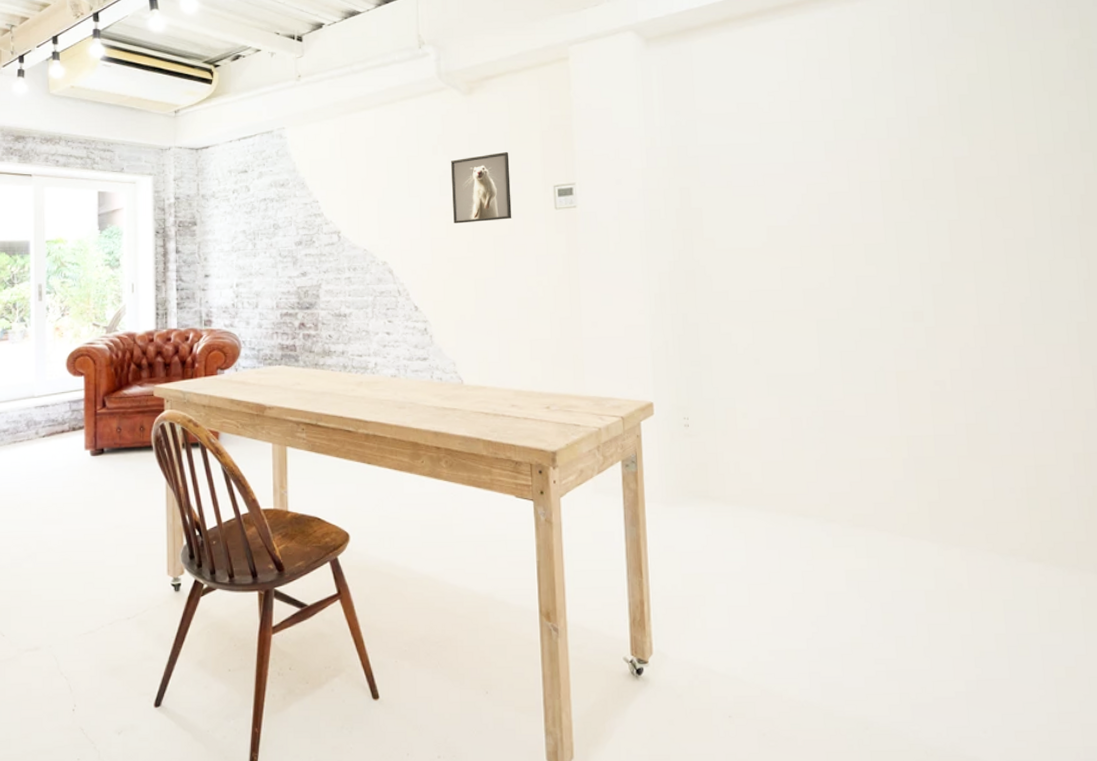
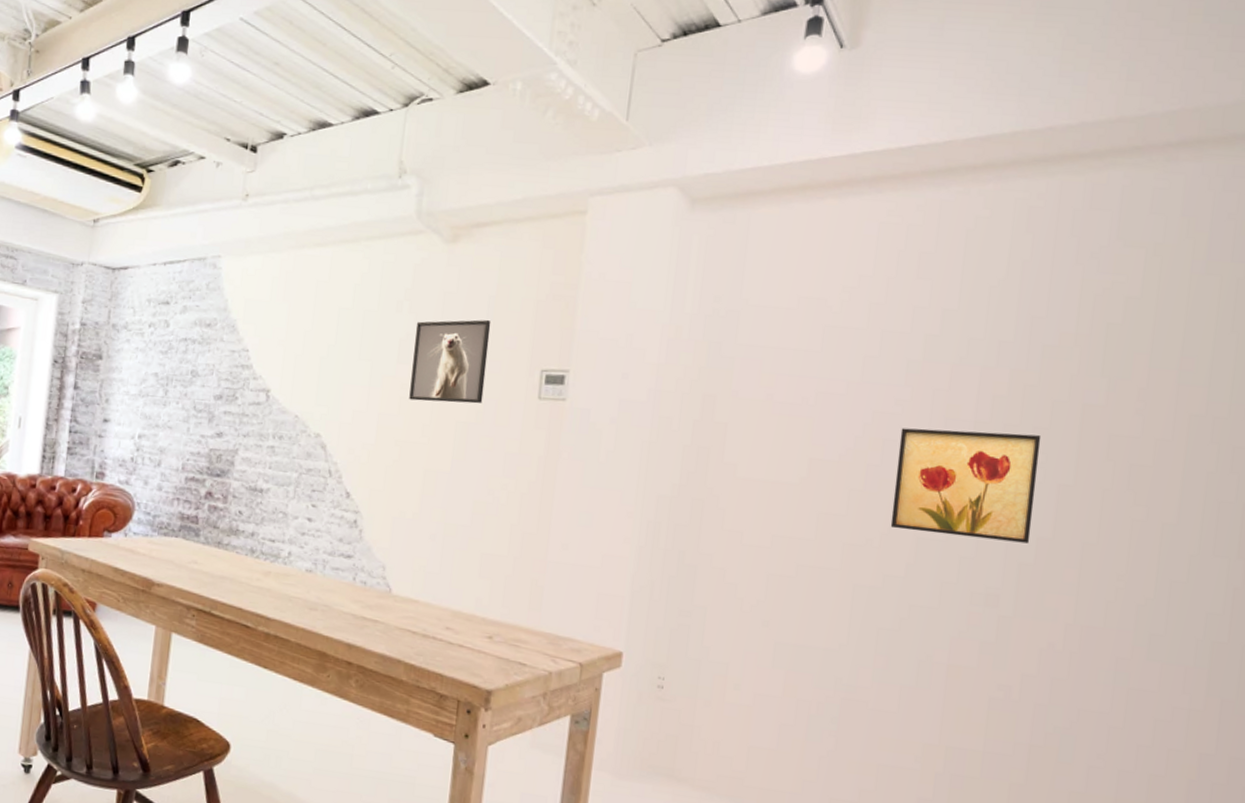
wall art: none [829,185,937,272] -> present [890,428,1042,544]

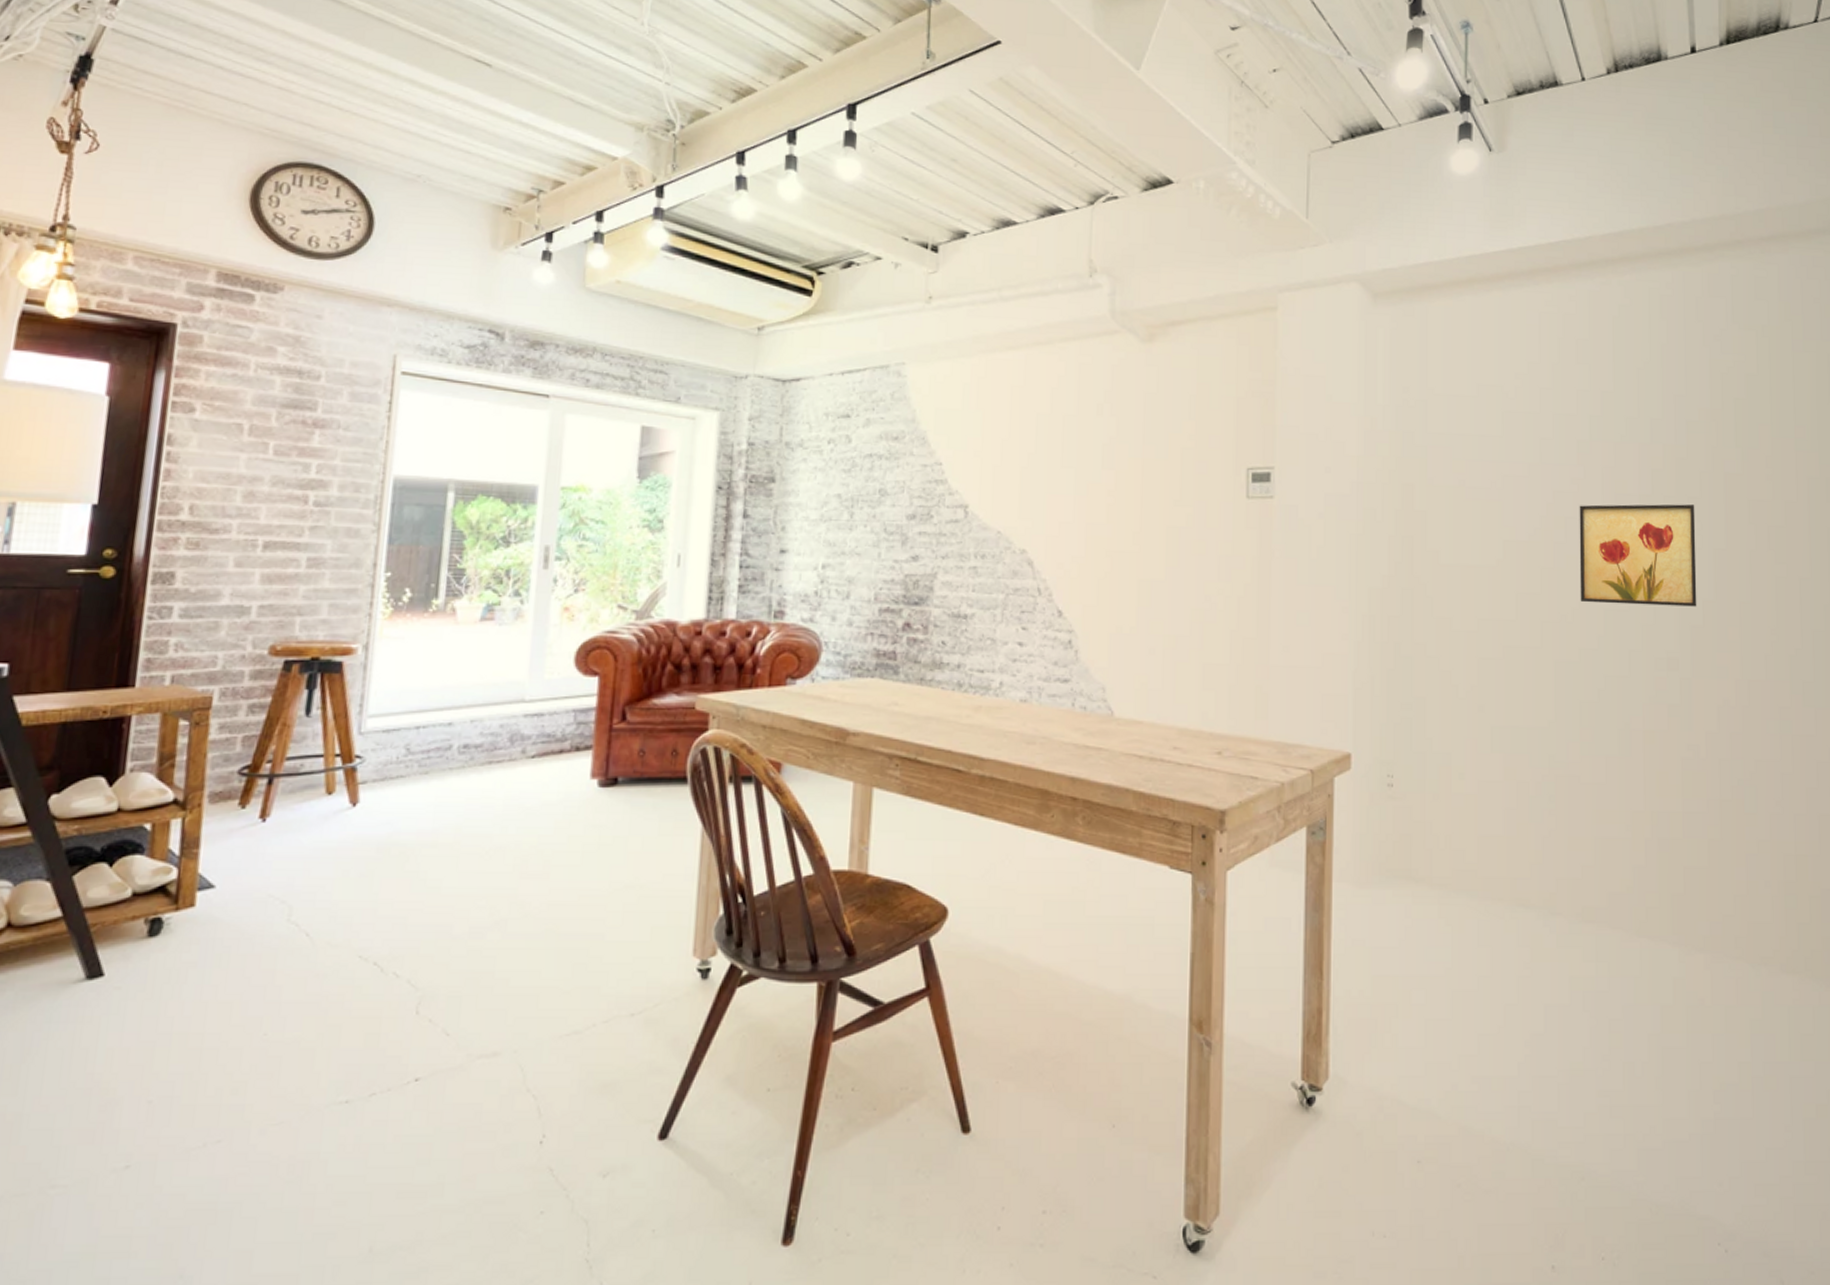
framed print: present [409,319,491,404] -> none [1117,420,1194,508]

